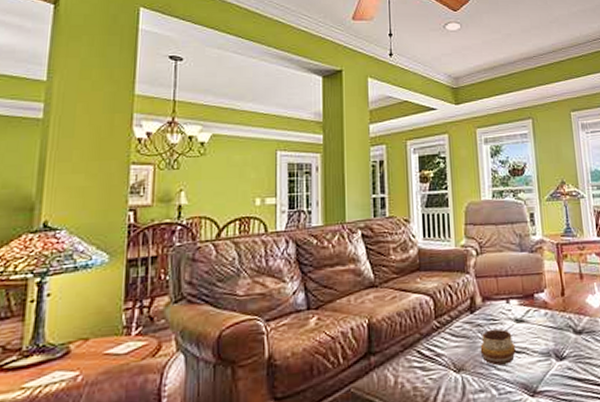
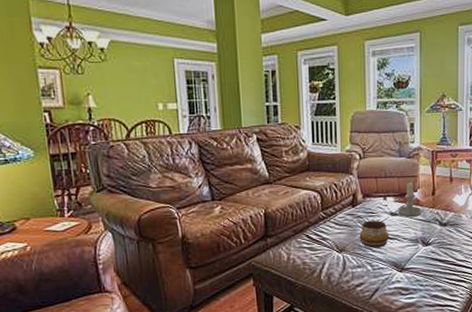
candle: none [523,280,552,325] -> present [397,182,422,218]

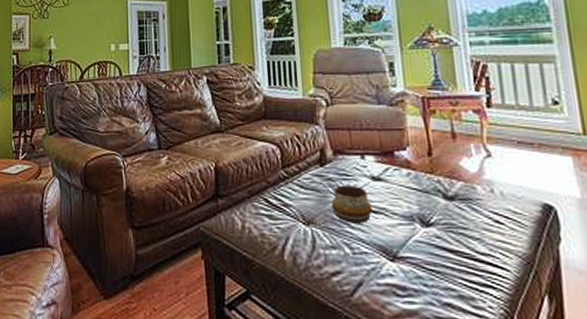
candle: present [397,182,422,218] -> none [380,137,416,185]

